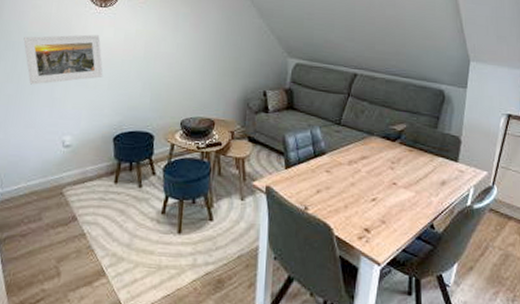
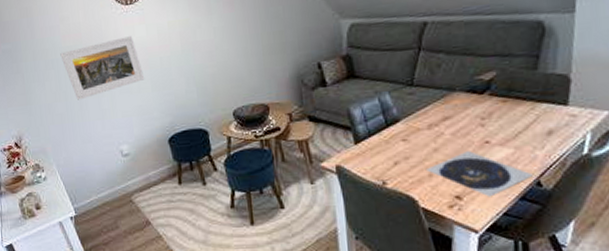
plate: none [342,189,428,234] -> present [425,151,533,197]

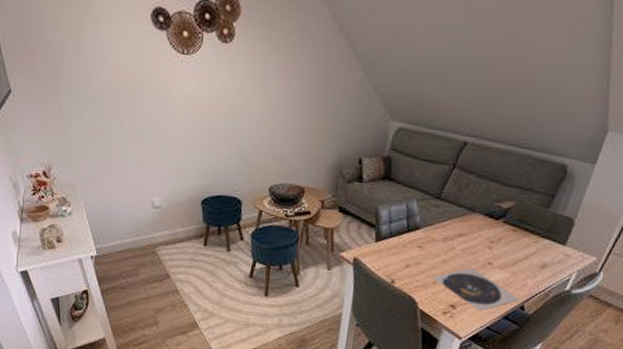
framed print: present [60,36,145,100] -> none [104,87,189,143]

